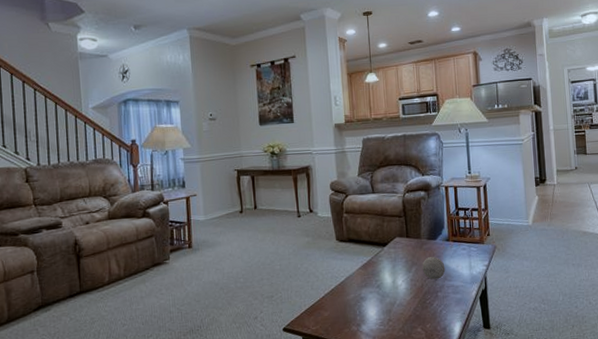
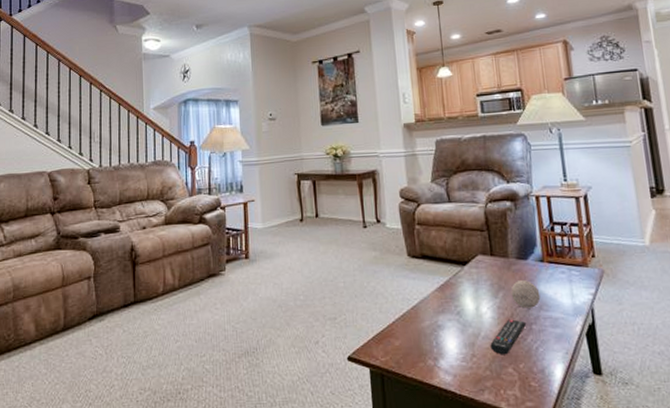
remote control: none [403,289,434,318] -> present [490,319,527,355]

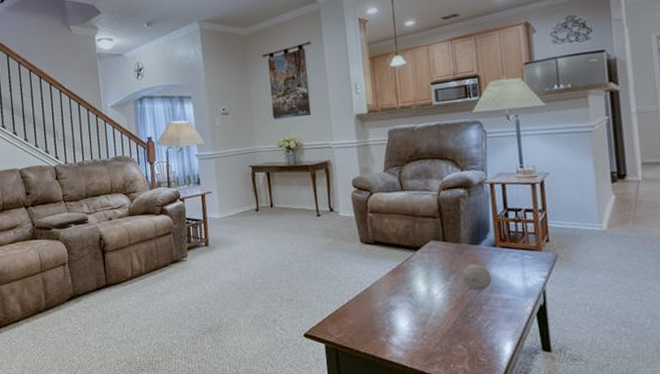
remote control: present [490,319,527,355] -> none [441,300,478,333]

